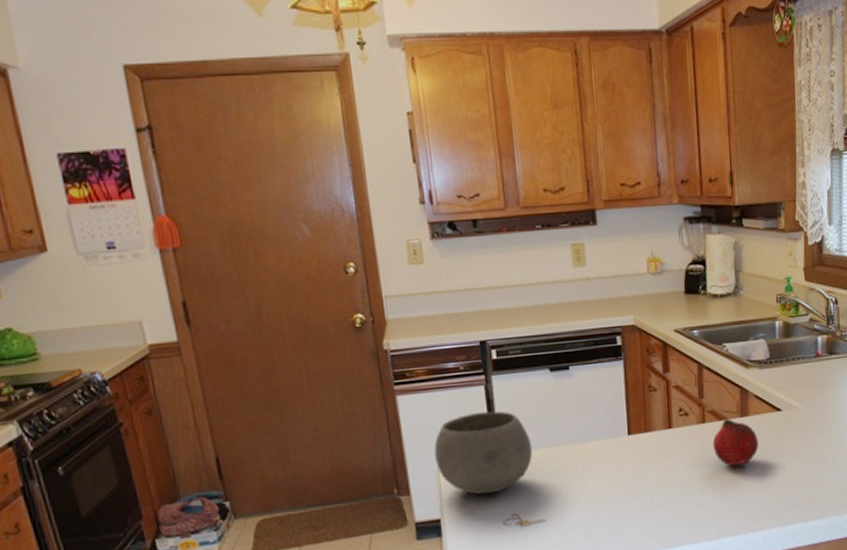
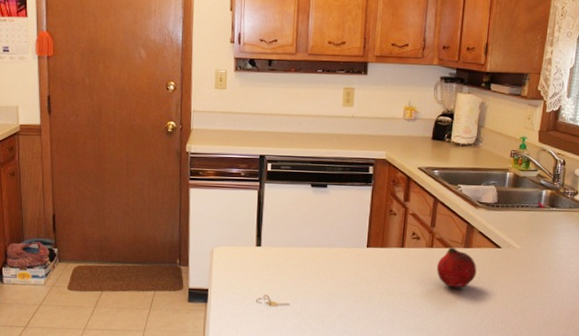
bowl: present [434,411,533,495] -> none [211,211,288,276]

